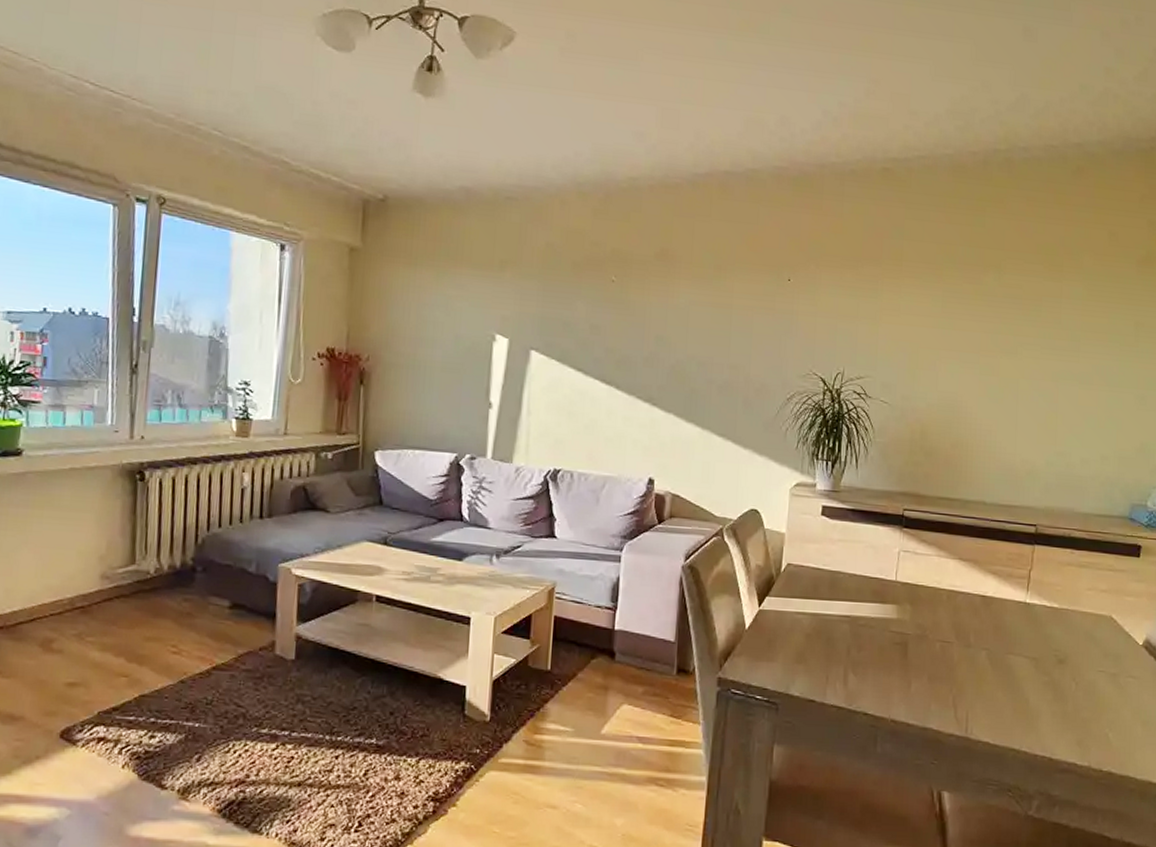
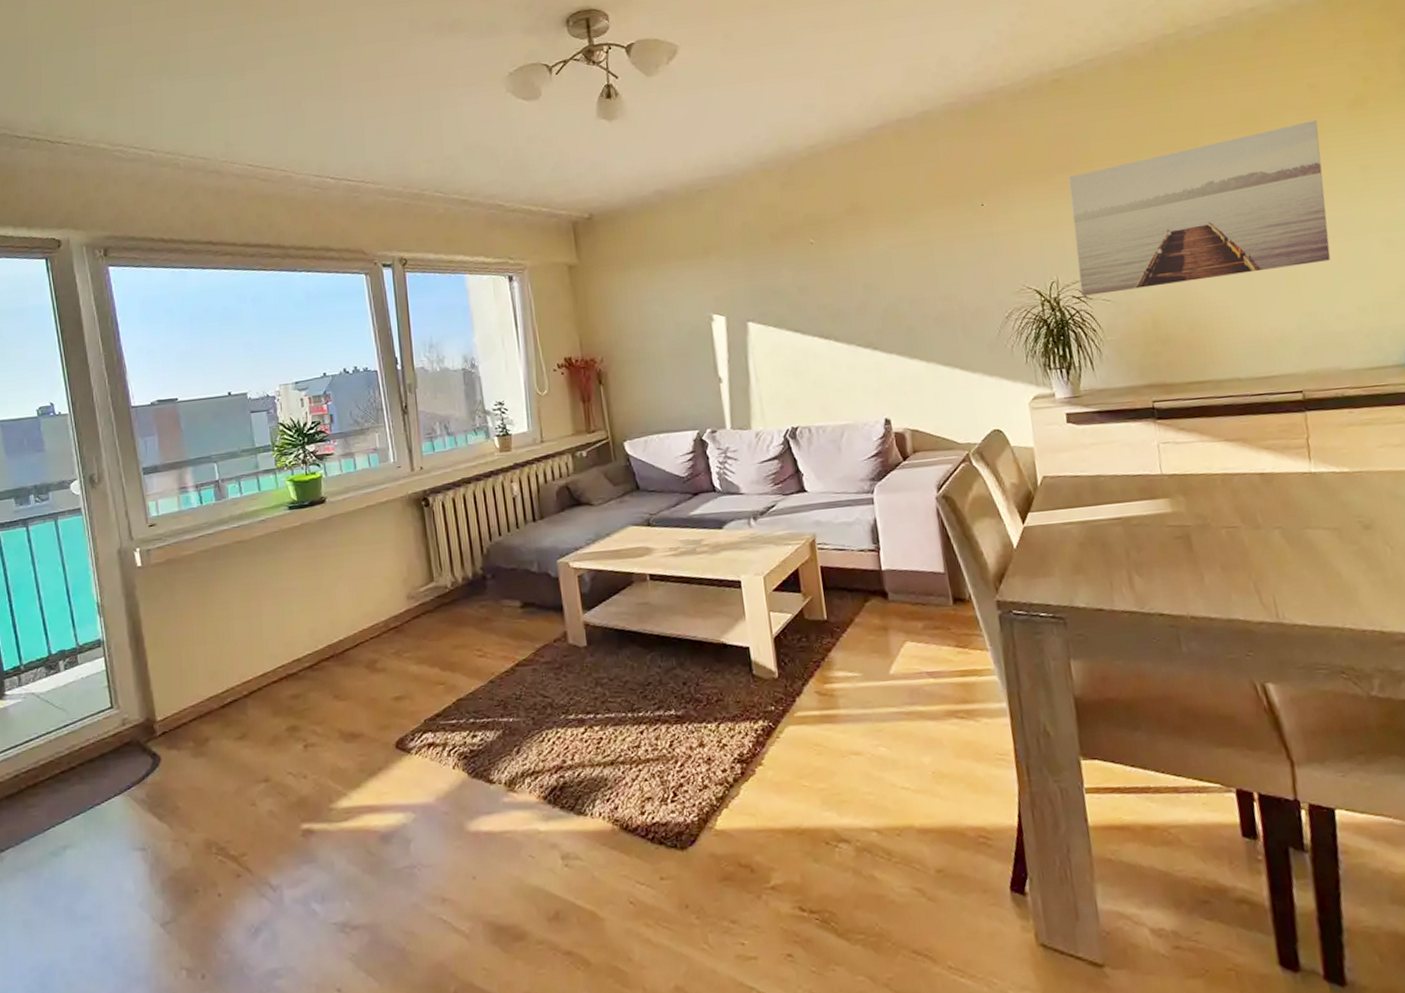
wall art: none [863,267,1109,406] -> present [1068,120,1331,296]

